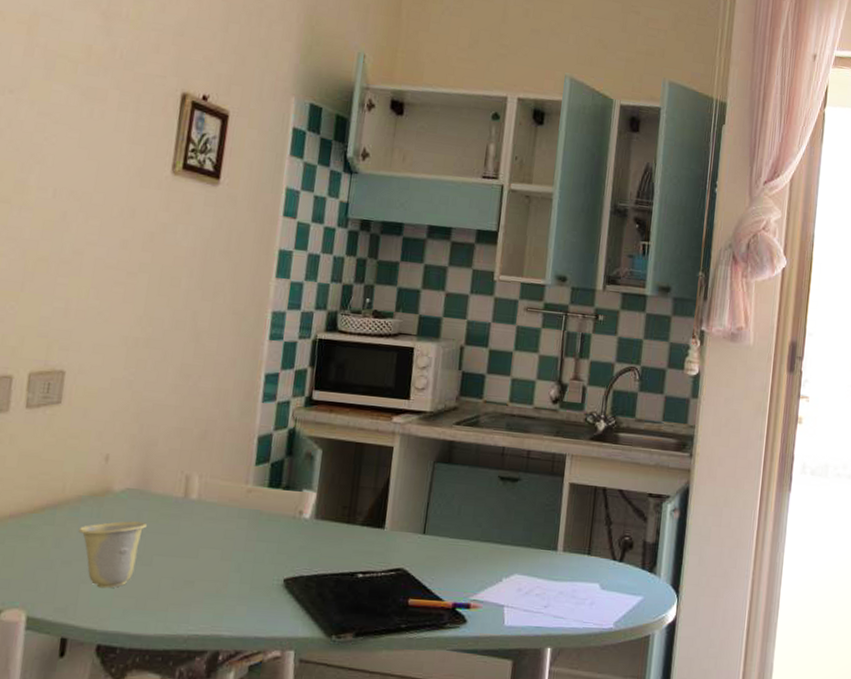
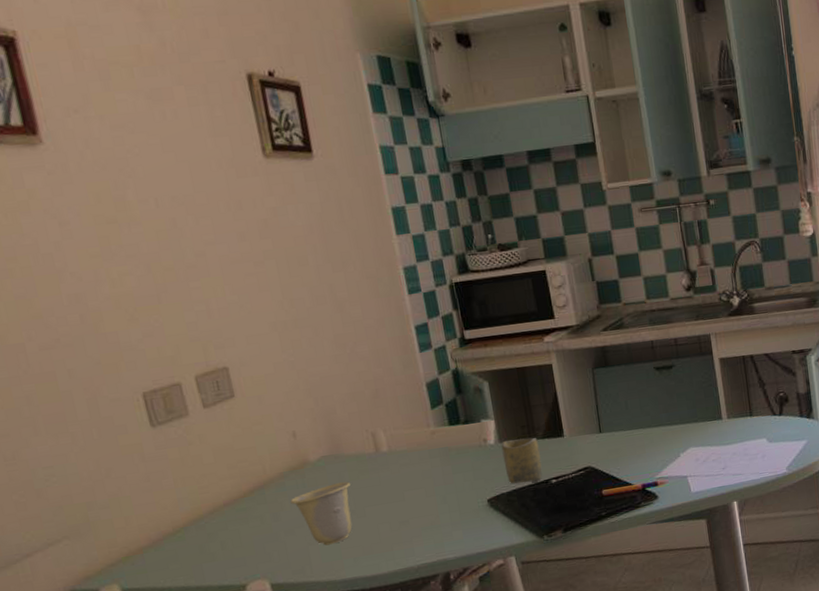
cup: none [312,517,356,572] -> present [501,437,543,484]

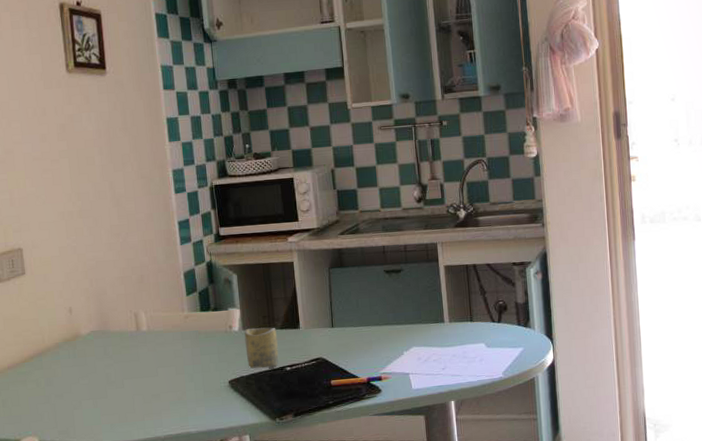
cup: present [290,481,352,546] -> none [62,355,113,411]

